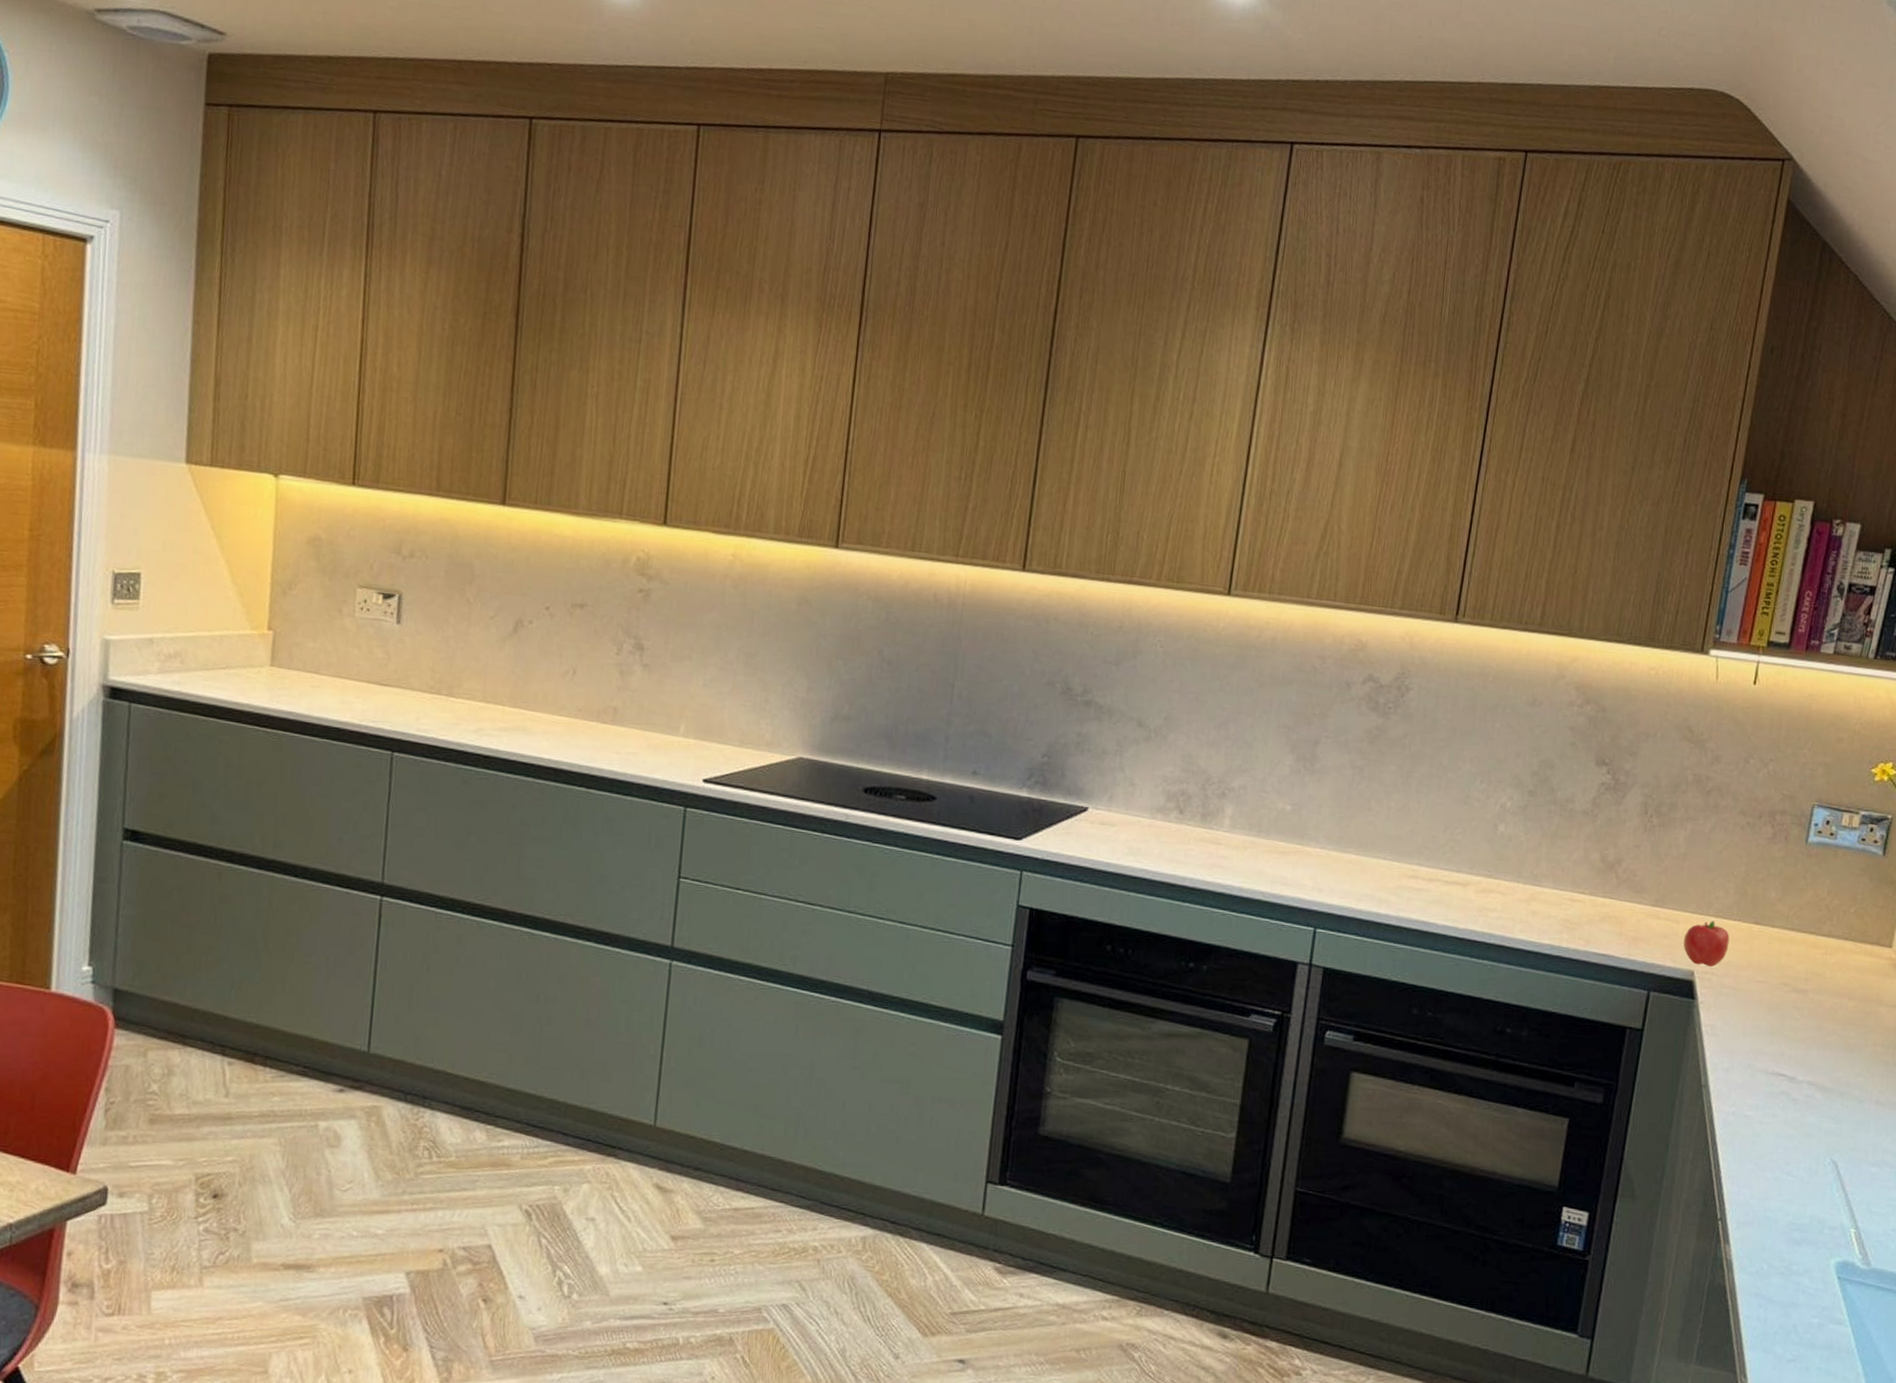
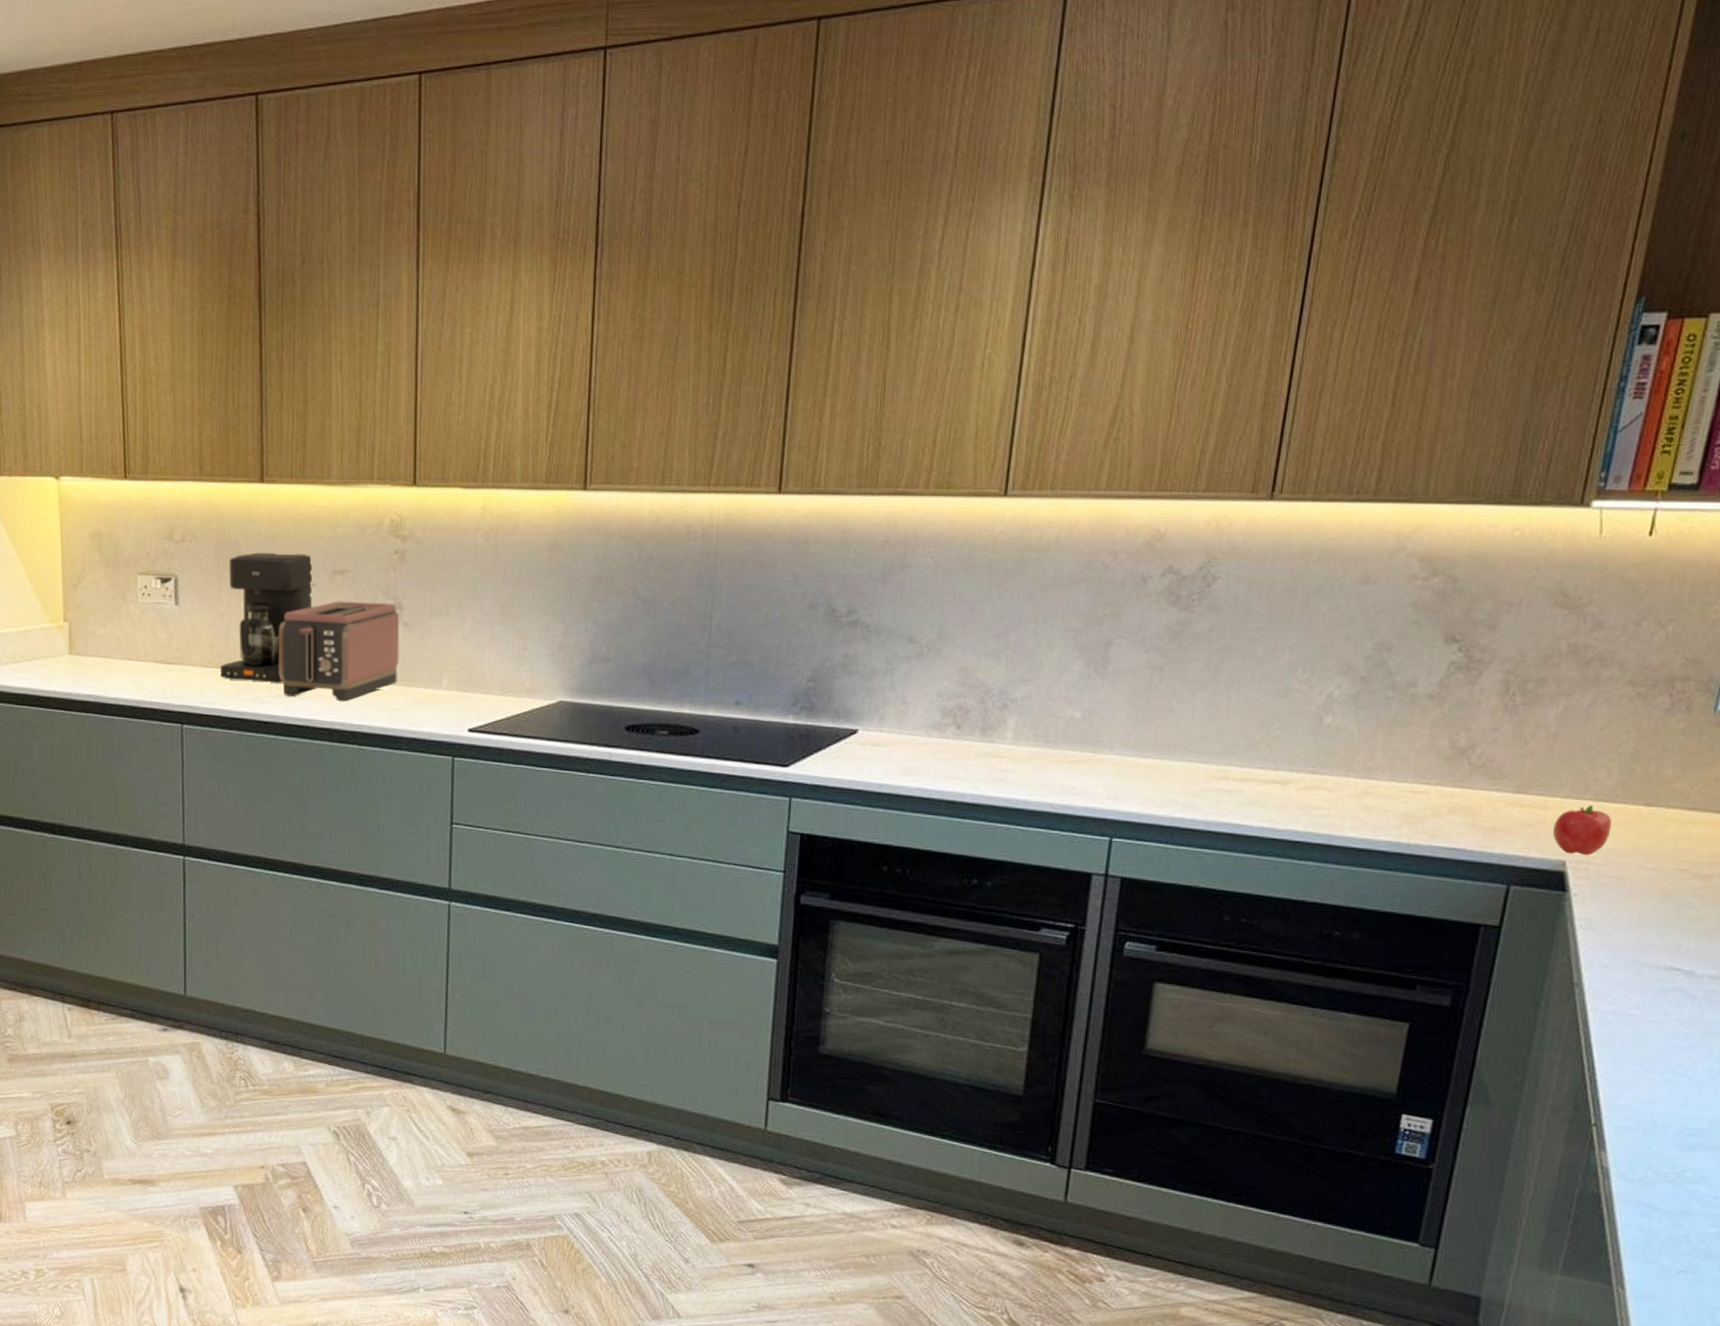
coffee maker: none [440,576,552,716] -> present [219,552,315,683]
toaster: none [505,635,640,740] -> present [278,601,400,701]

